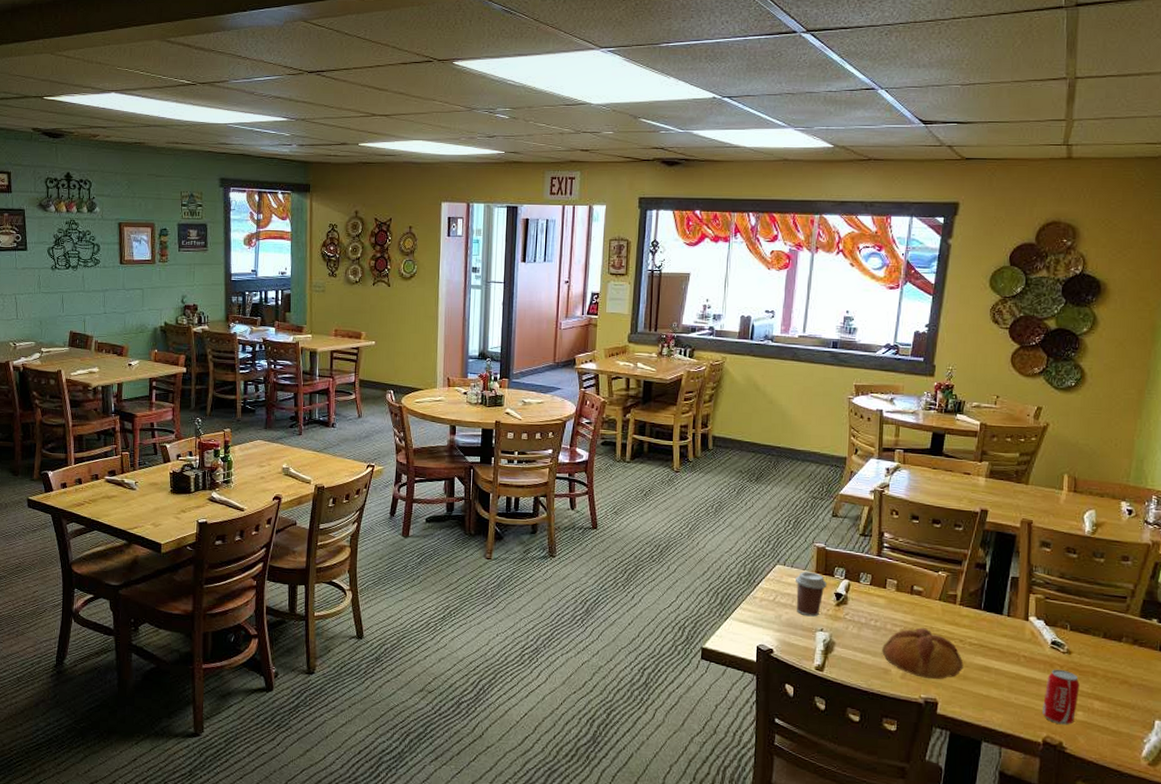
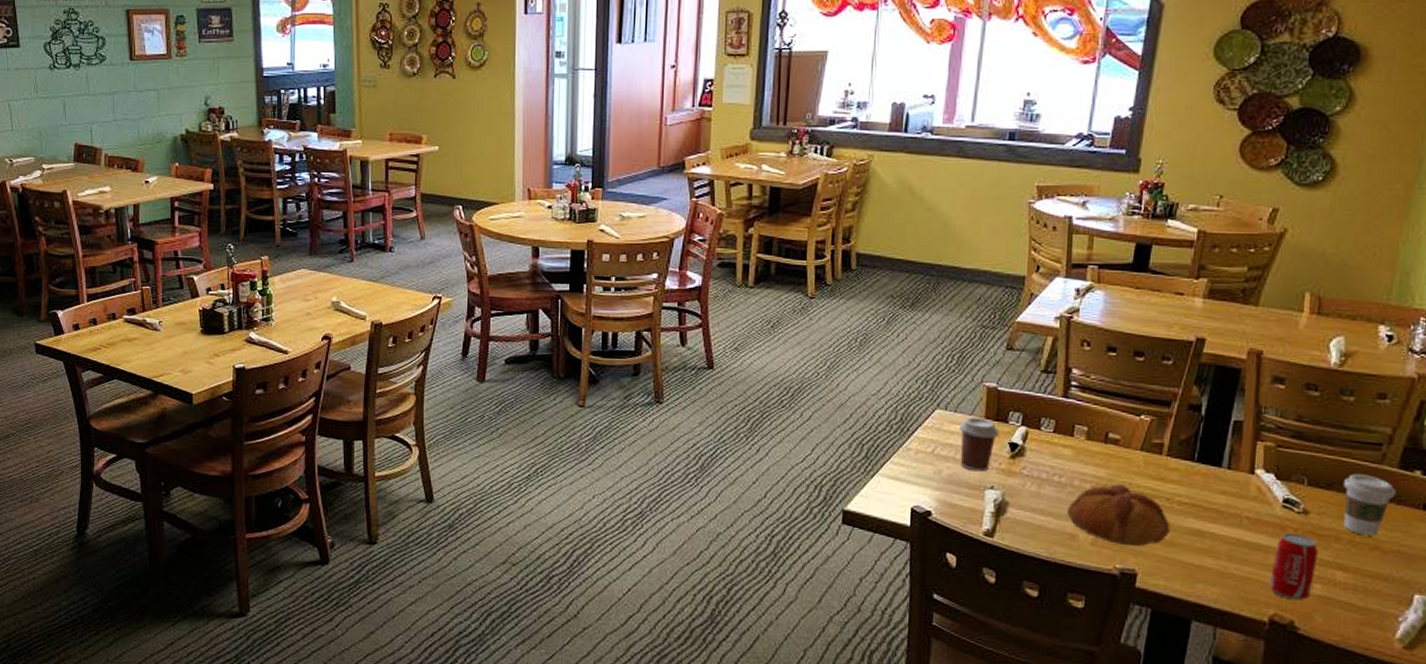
coffee cup: none [1097,621,1138,672] -> present [1342,474,1396,536]

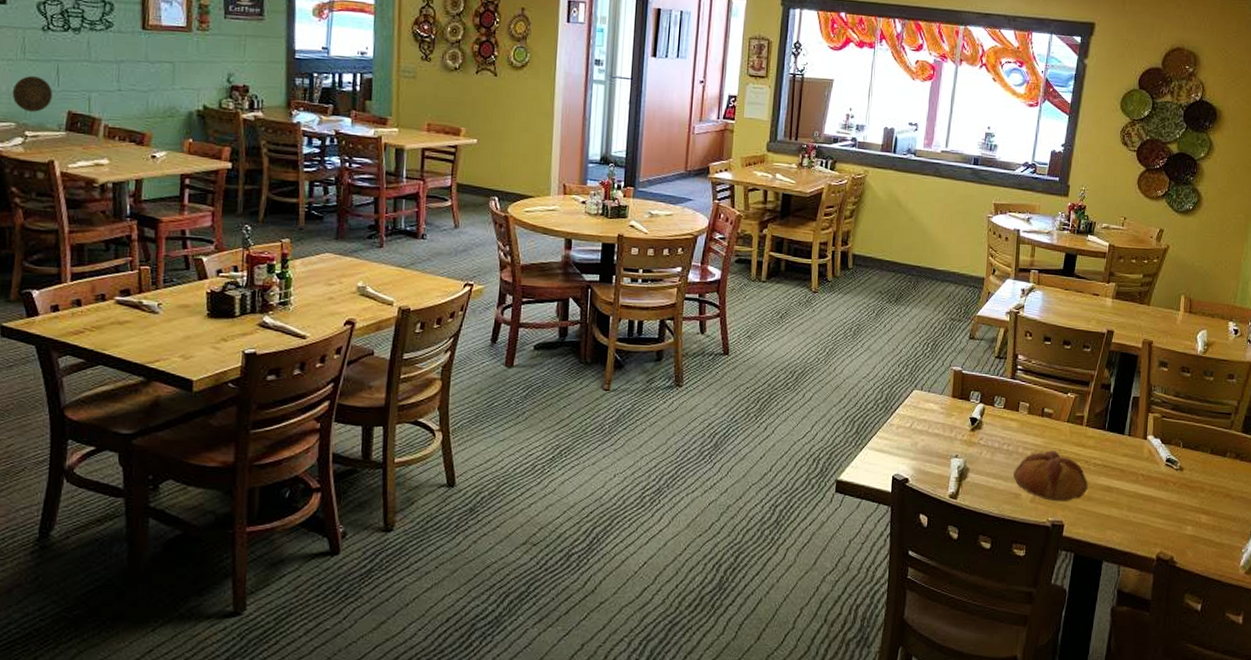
decorative plate: none [30,113,61,146] -> present [12,76,53,112]
coffee cup: present [958,417,999,472] -> none [931,396,963,443]
beverage can: present [1268,532,1318,601] -> none [1156,486,1190,540]
coffee cup: present [1342,474,1396,536] -> none [1205,437,1240,486]

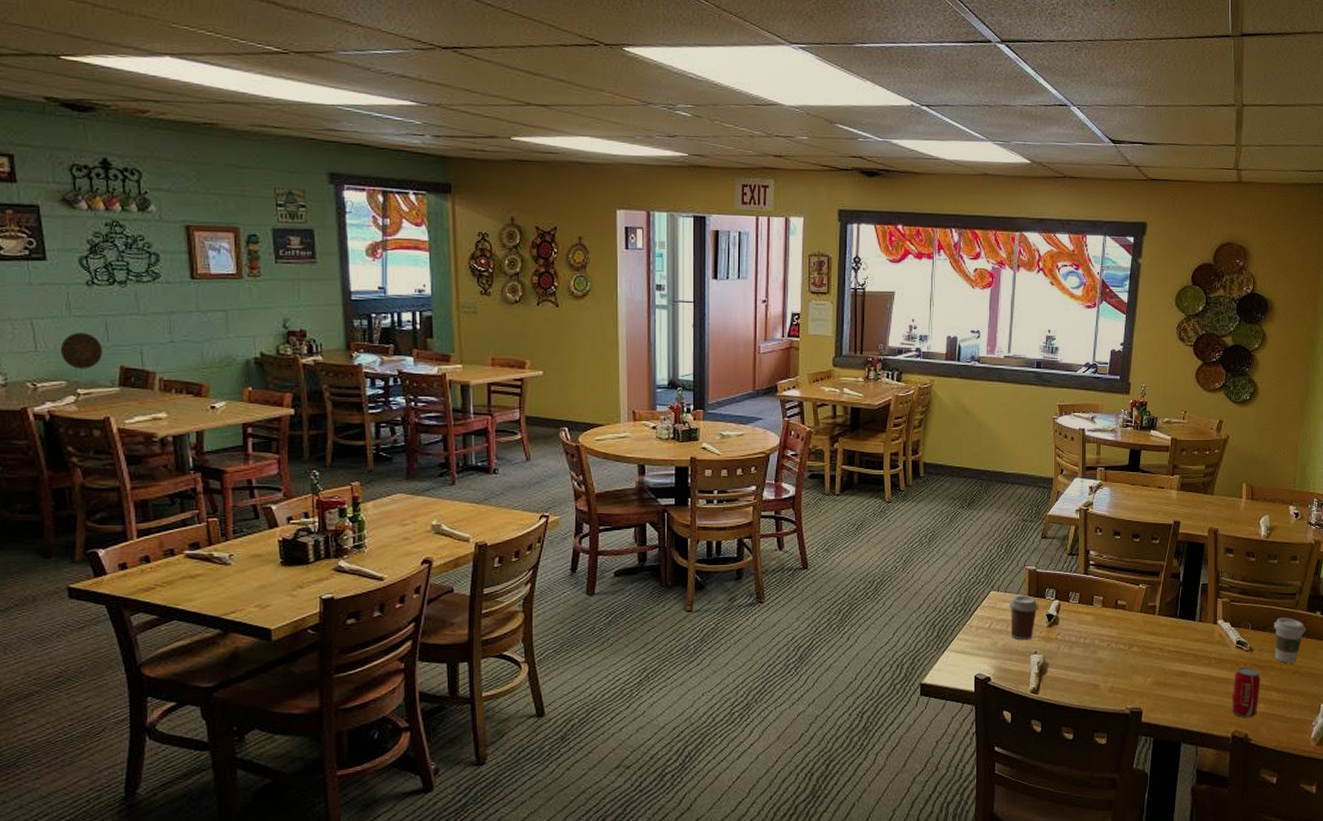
coffee cup: none [931,396,963,443] -> present [1008,595,1039,641]
bread: present [1012,450,1088,502] -> none [1090,640,1164,690]
beverage can: none [1156,486,1190,540] -> present [1230,666,1260,719]
coffee cup: none [1205,437,1240,486] -> present [1273,617,1306,664]

